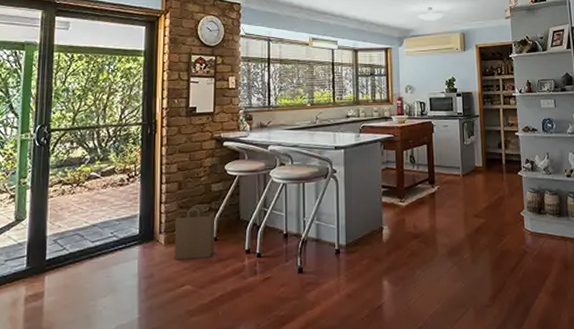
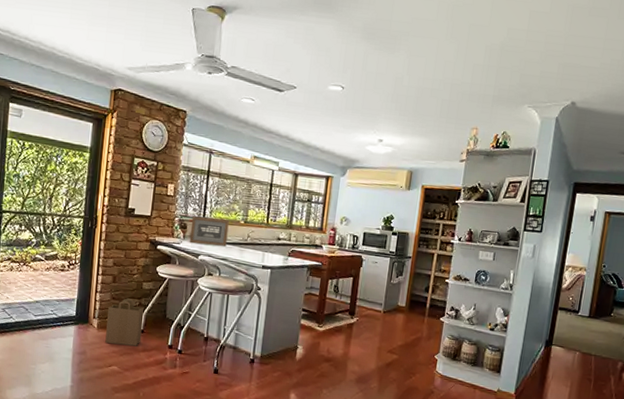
picture frame: none [256,105,296,135] -> present [189,216,229,246]

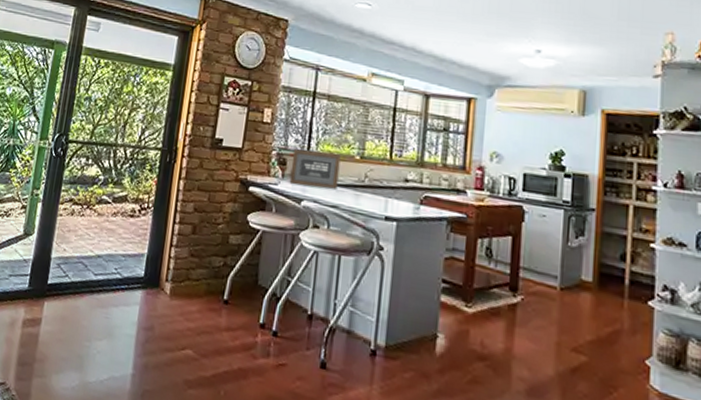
shopping bag: present [105,298,145,346] -> none [178,255,230,323]

